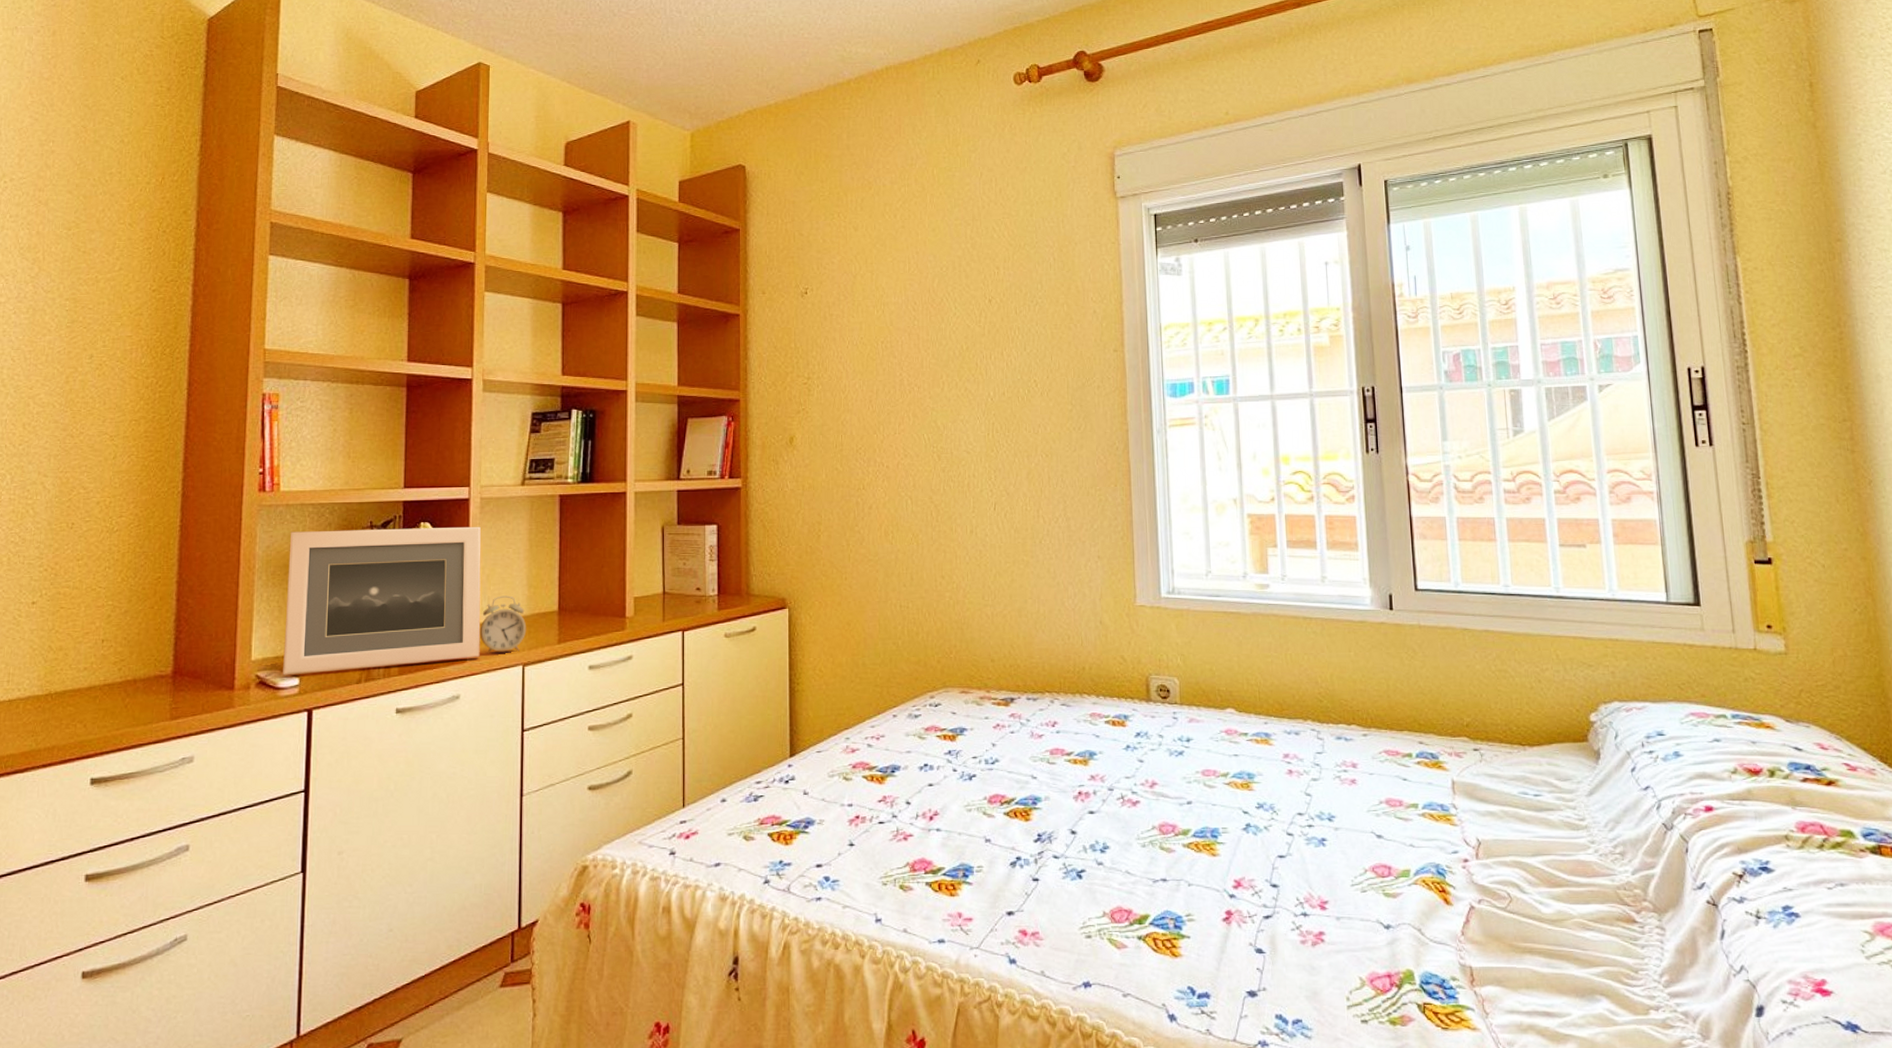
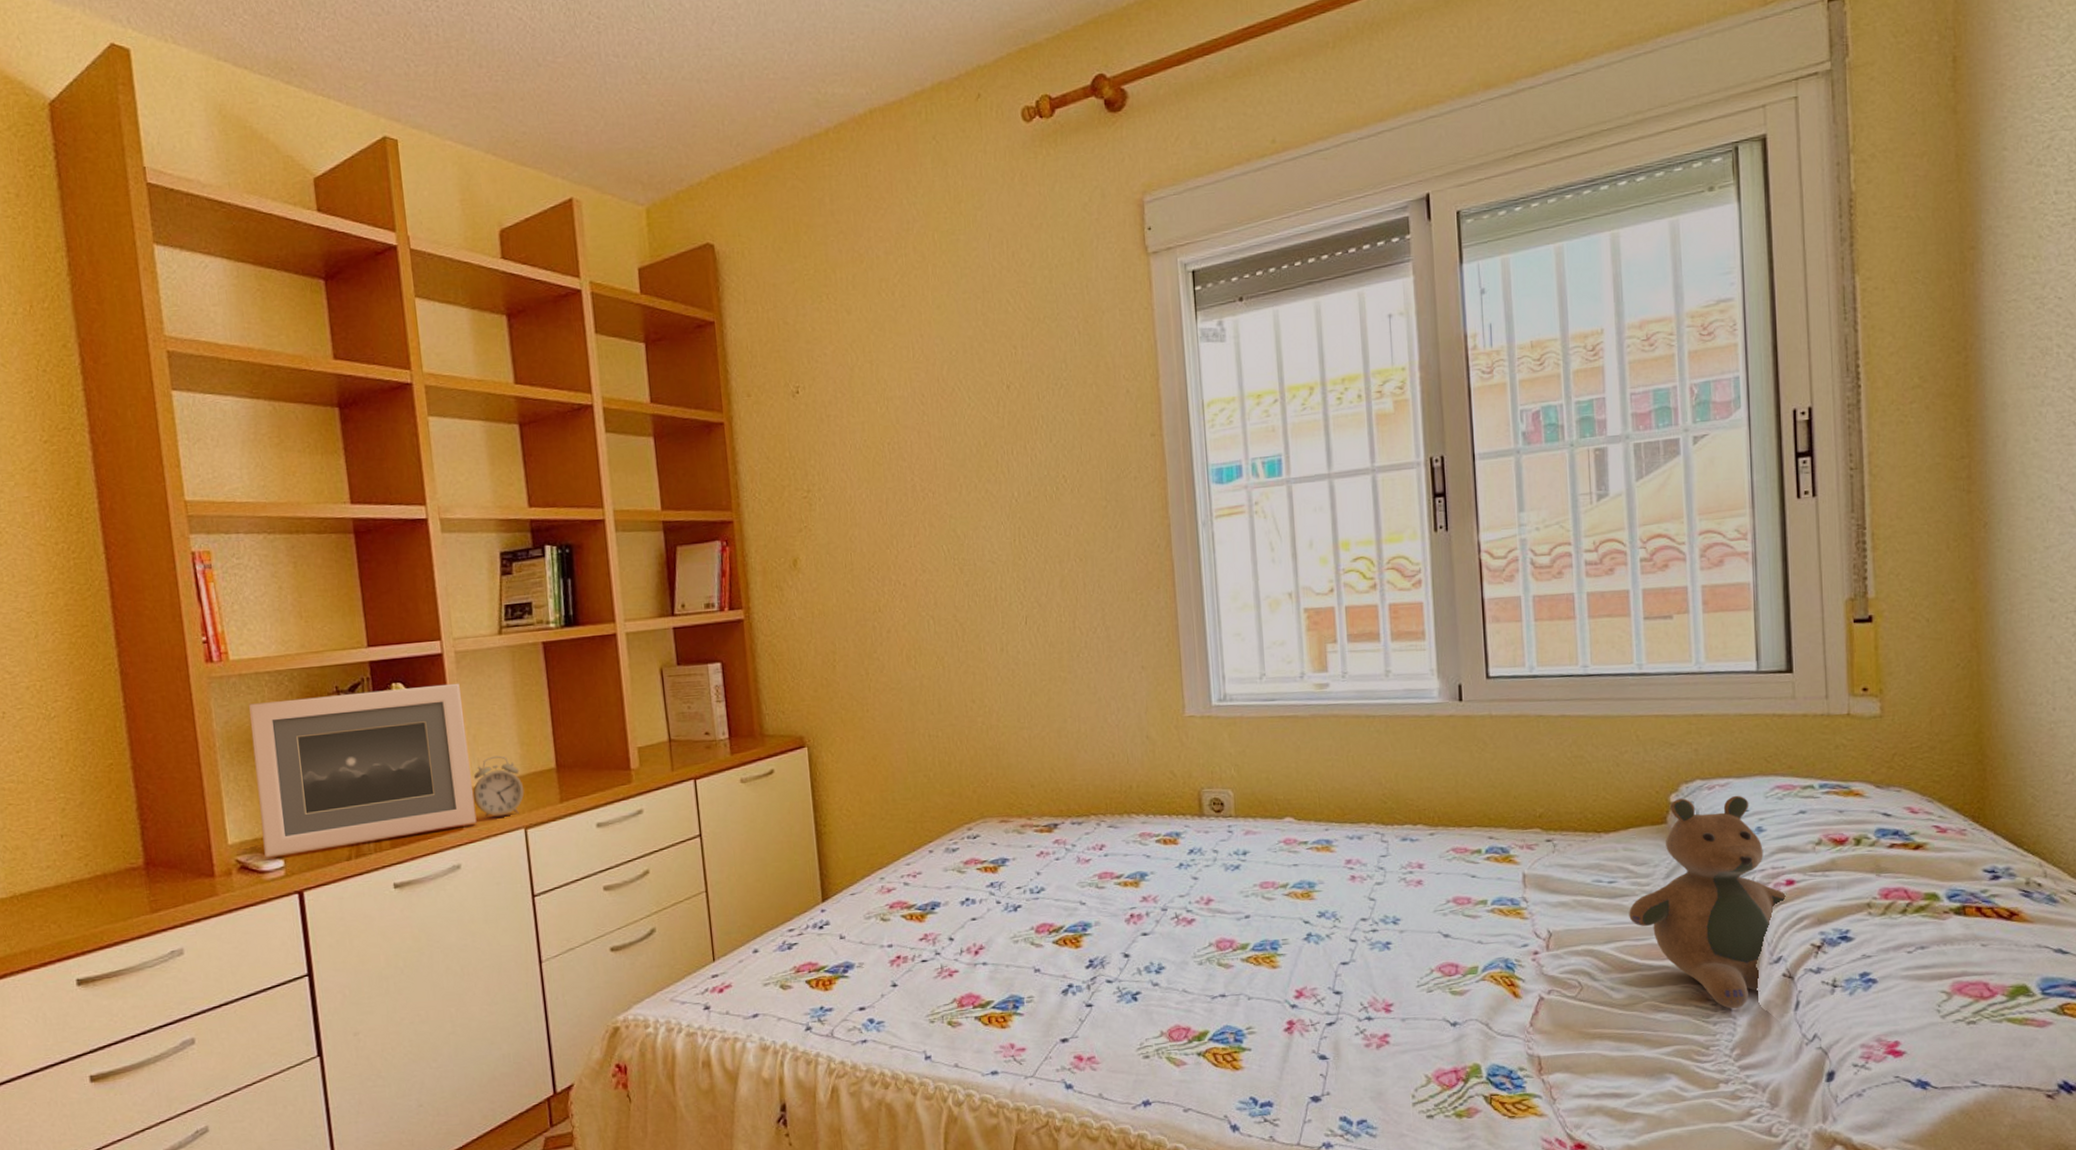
teddy bear: none [1554,718,1707,934] -> present [1629,795,1787,1009]

